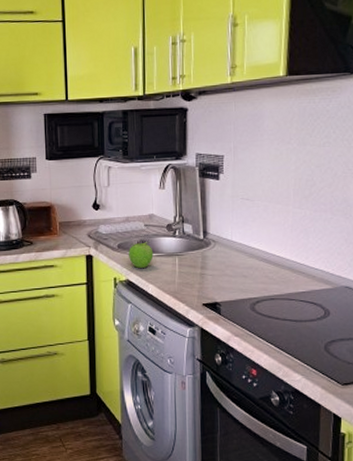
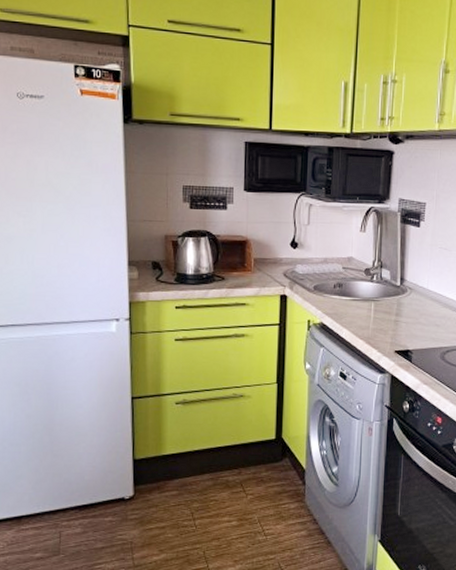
fruit: present [129,241,154,268] -> none [324,283,350,311]

